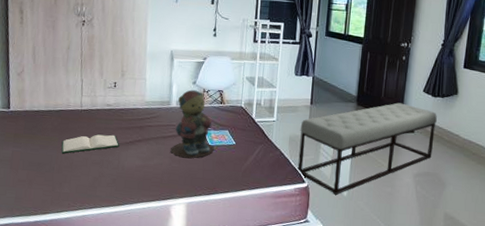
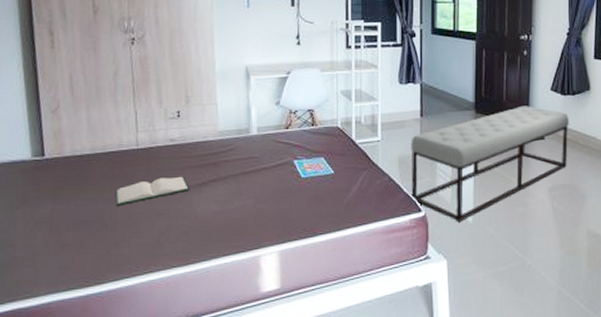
teddy bear: present [170,90,214,159] -> none [254,112,308,196]

